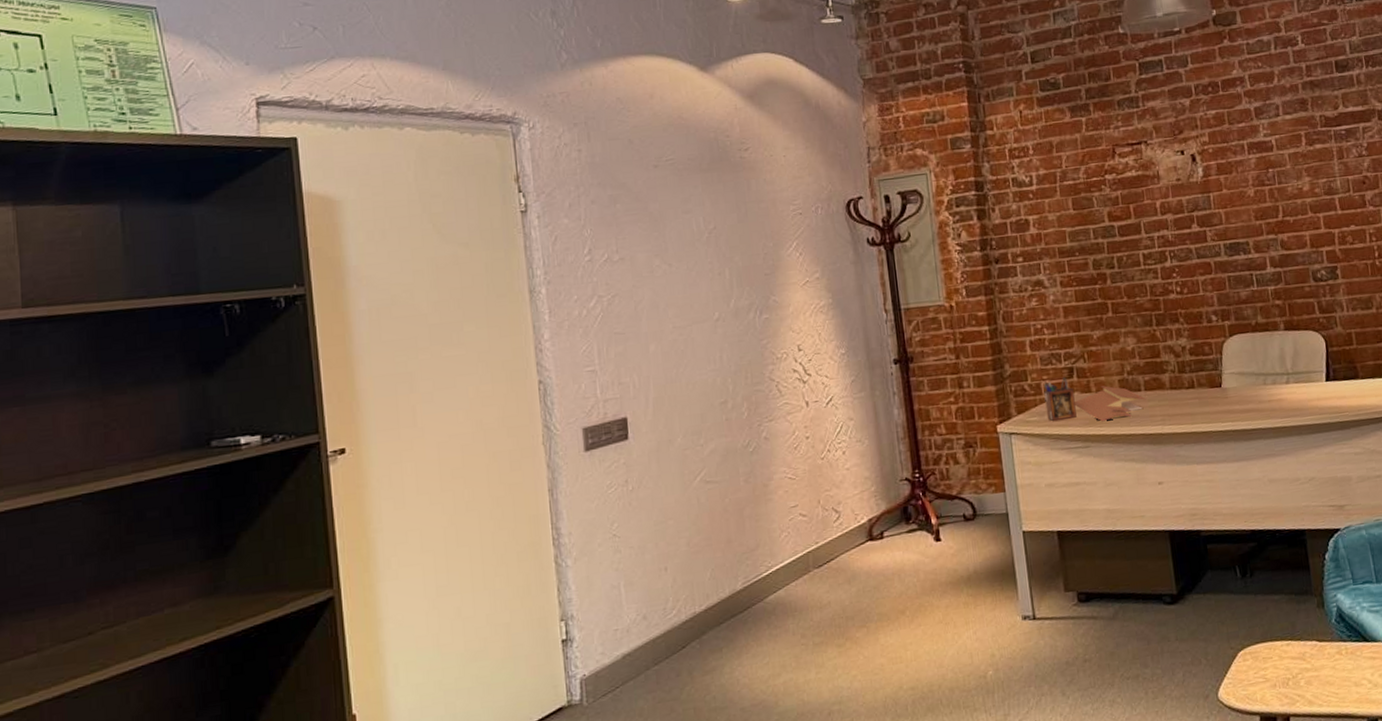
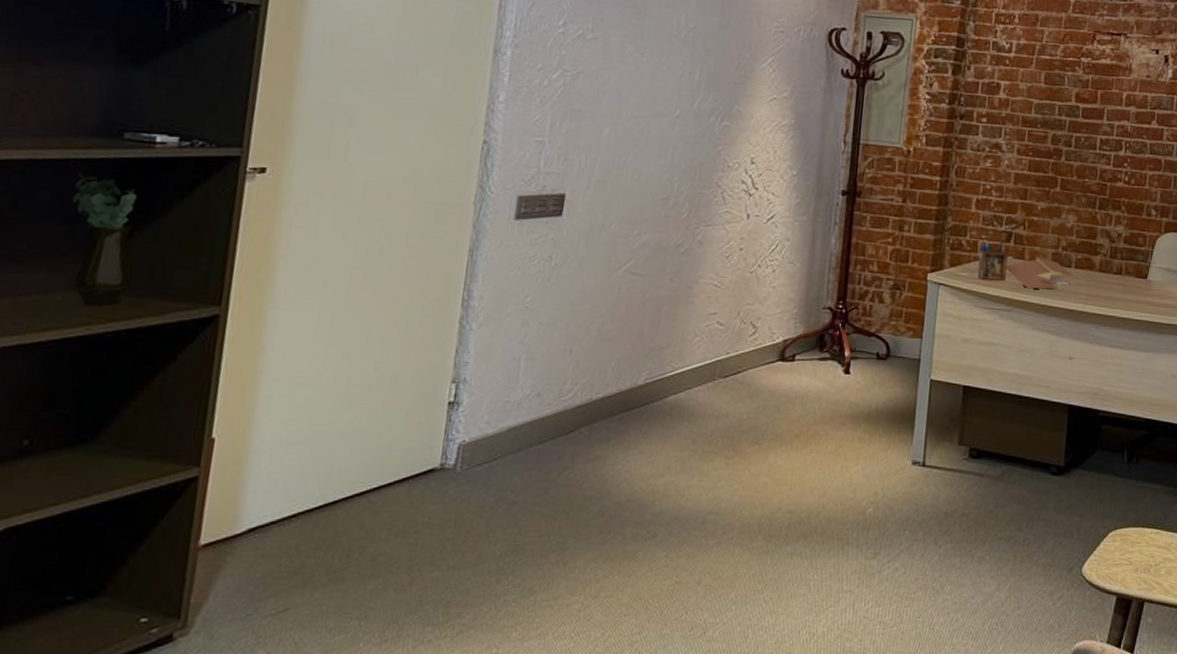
vase: none [179,485,250,611] -> present [72,173,137,306]

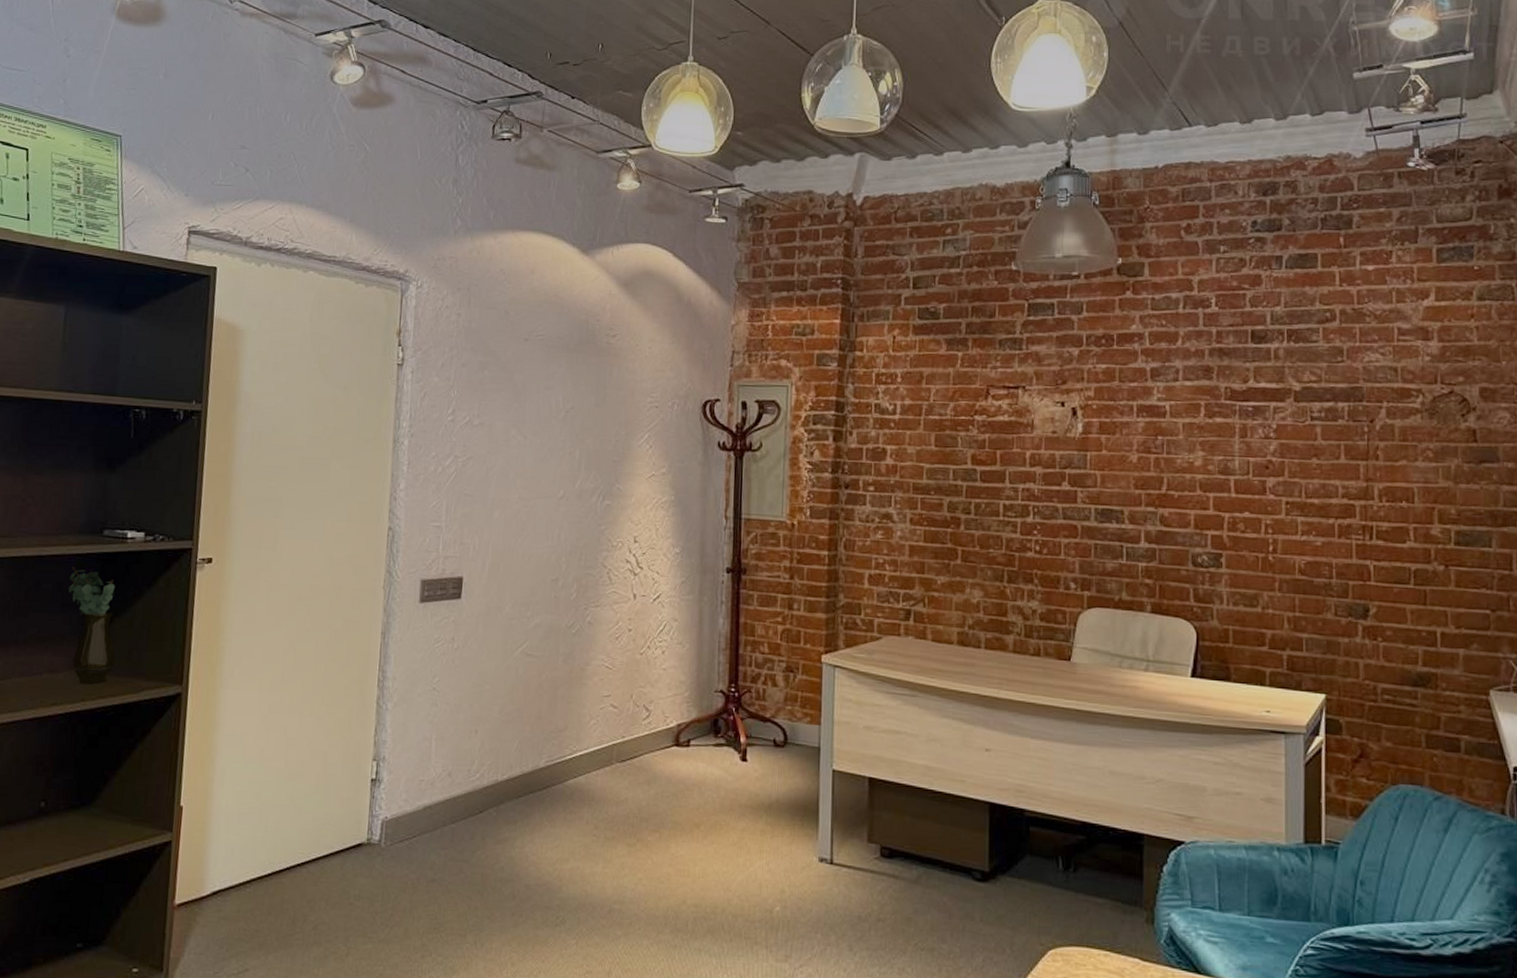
desk organizer: present [977,240,1008,281] -> none [875,619,908,663]
papers: present [1005,255,1075,290] -> none [906,635,985,673]

